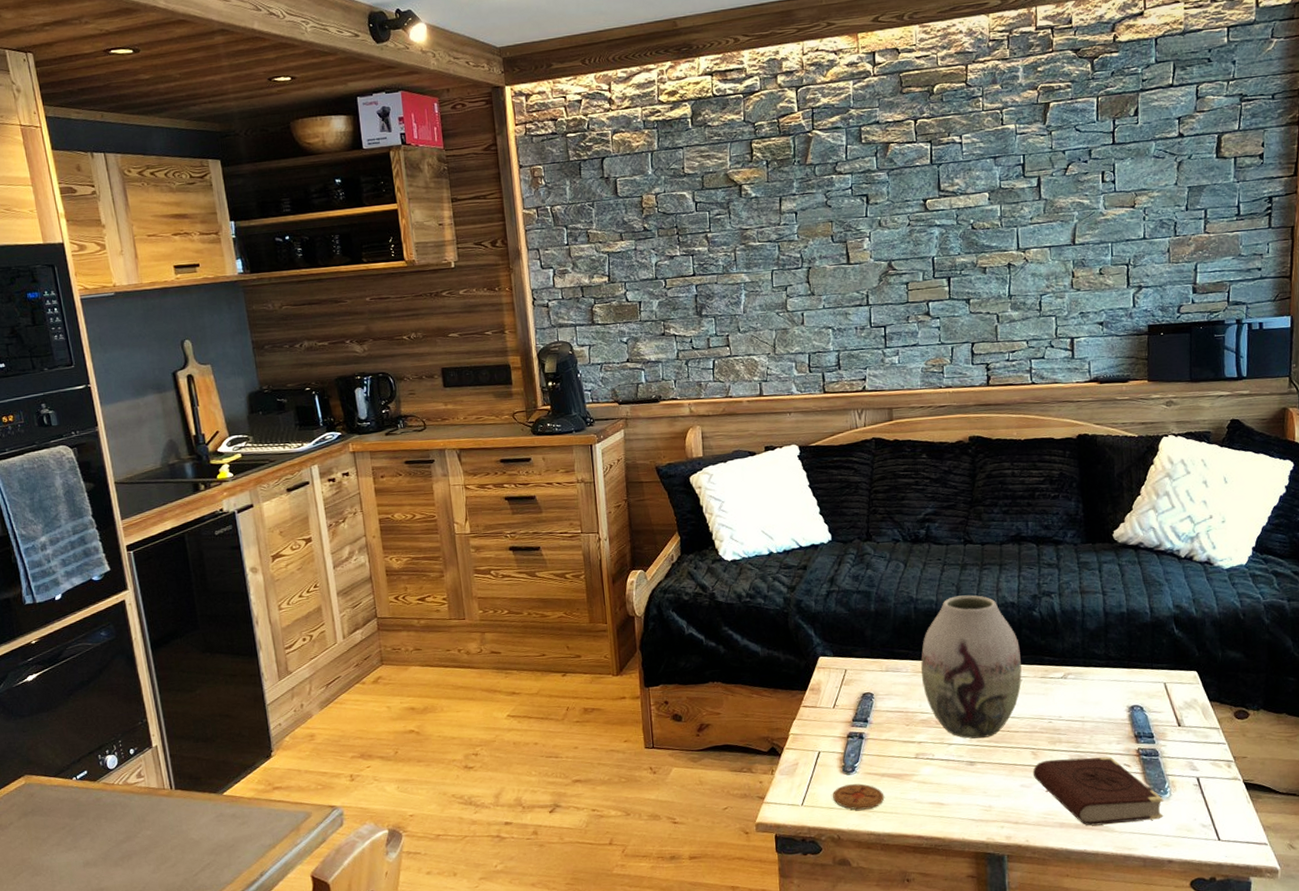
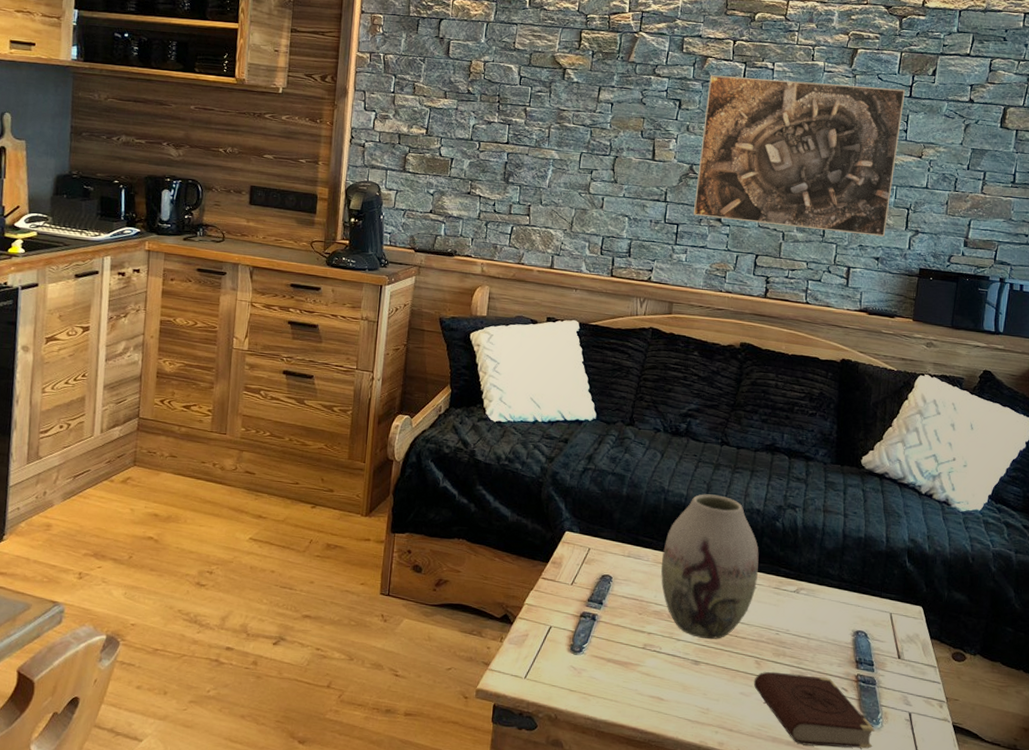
coaster: present [833,783,885,810] -> none [556,664,607,693]
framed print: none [894,137,1108,314] -> present [693,75,905,237]

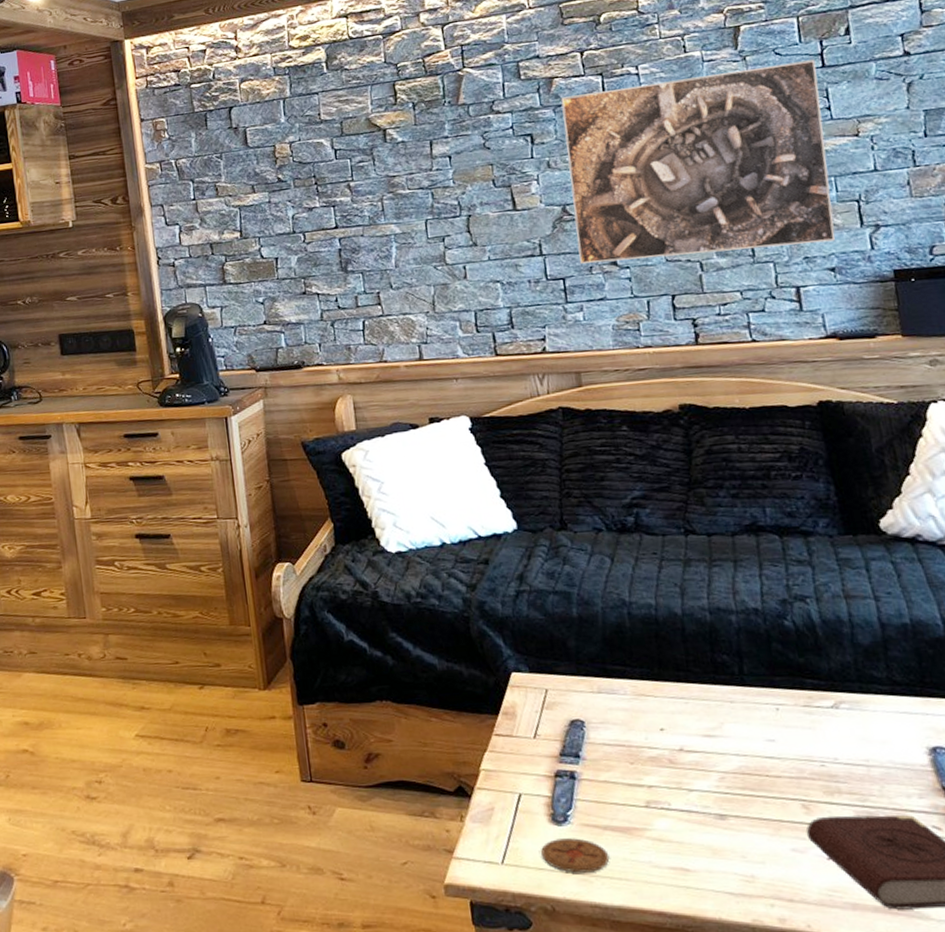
coaster: none [556,664,607,693] -> present [541,838,610,873]
vase: present [661,494,759,640] -> none [642,598,779,785]

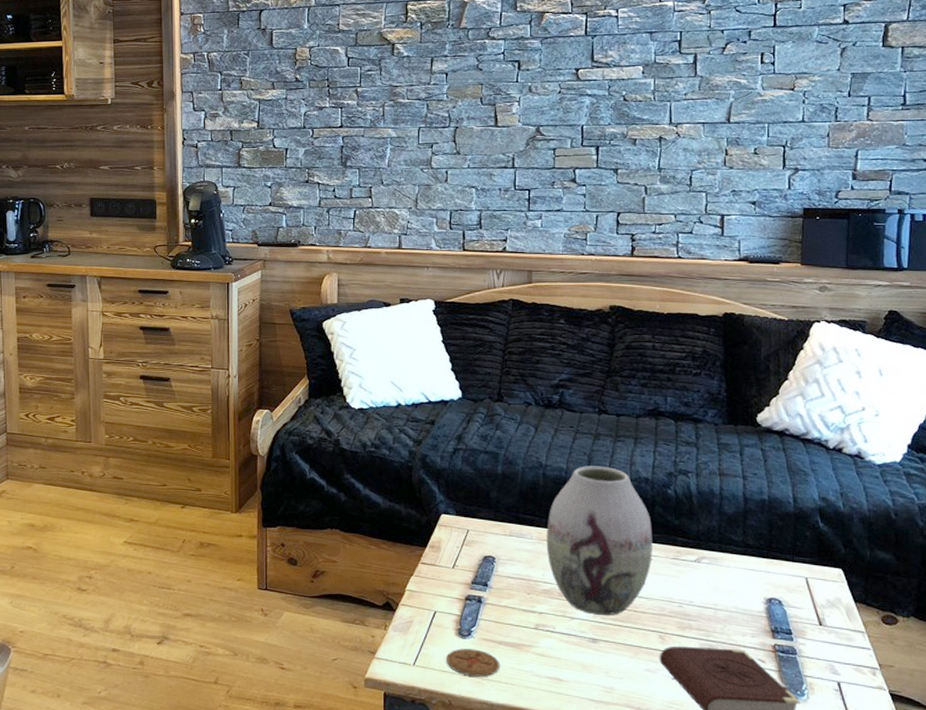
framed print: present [560,59,836,264] -> none [544,19,769,179]
vase: none [642,598,779,785] -> present [546,466,653,616]

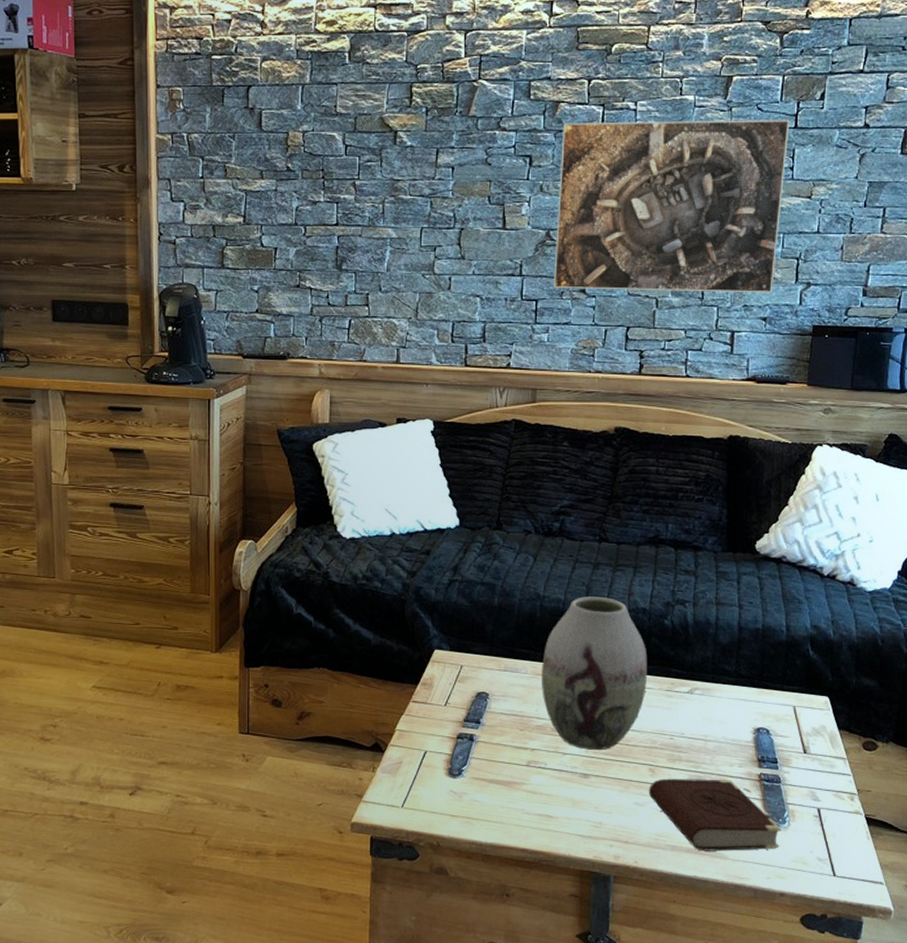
coaster: present [446,649,500,677] -> none [436,789,491,816]
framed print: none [544,19,769,179] -> present [553,119,790,293]

